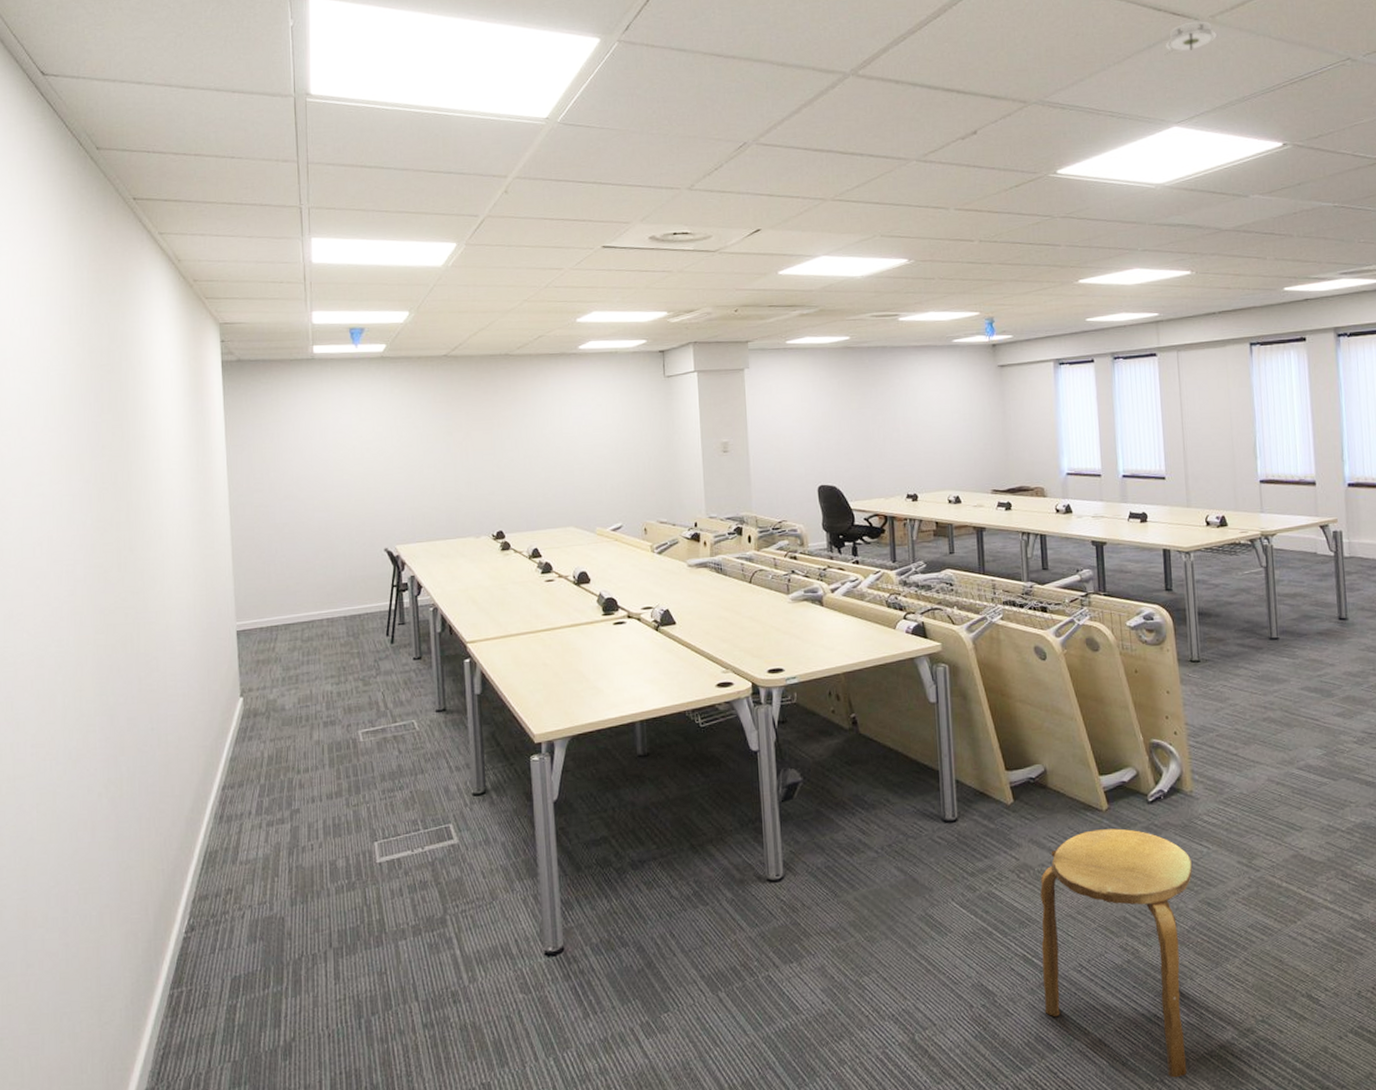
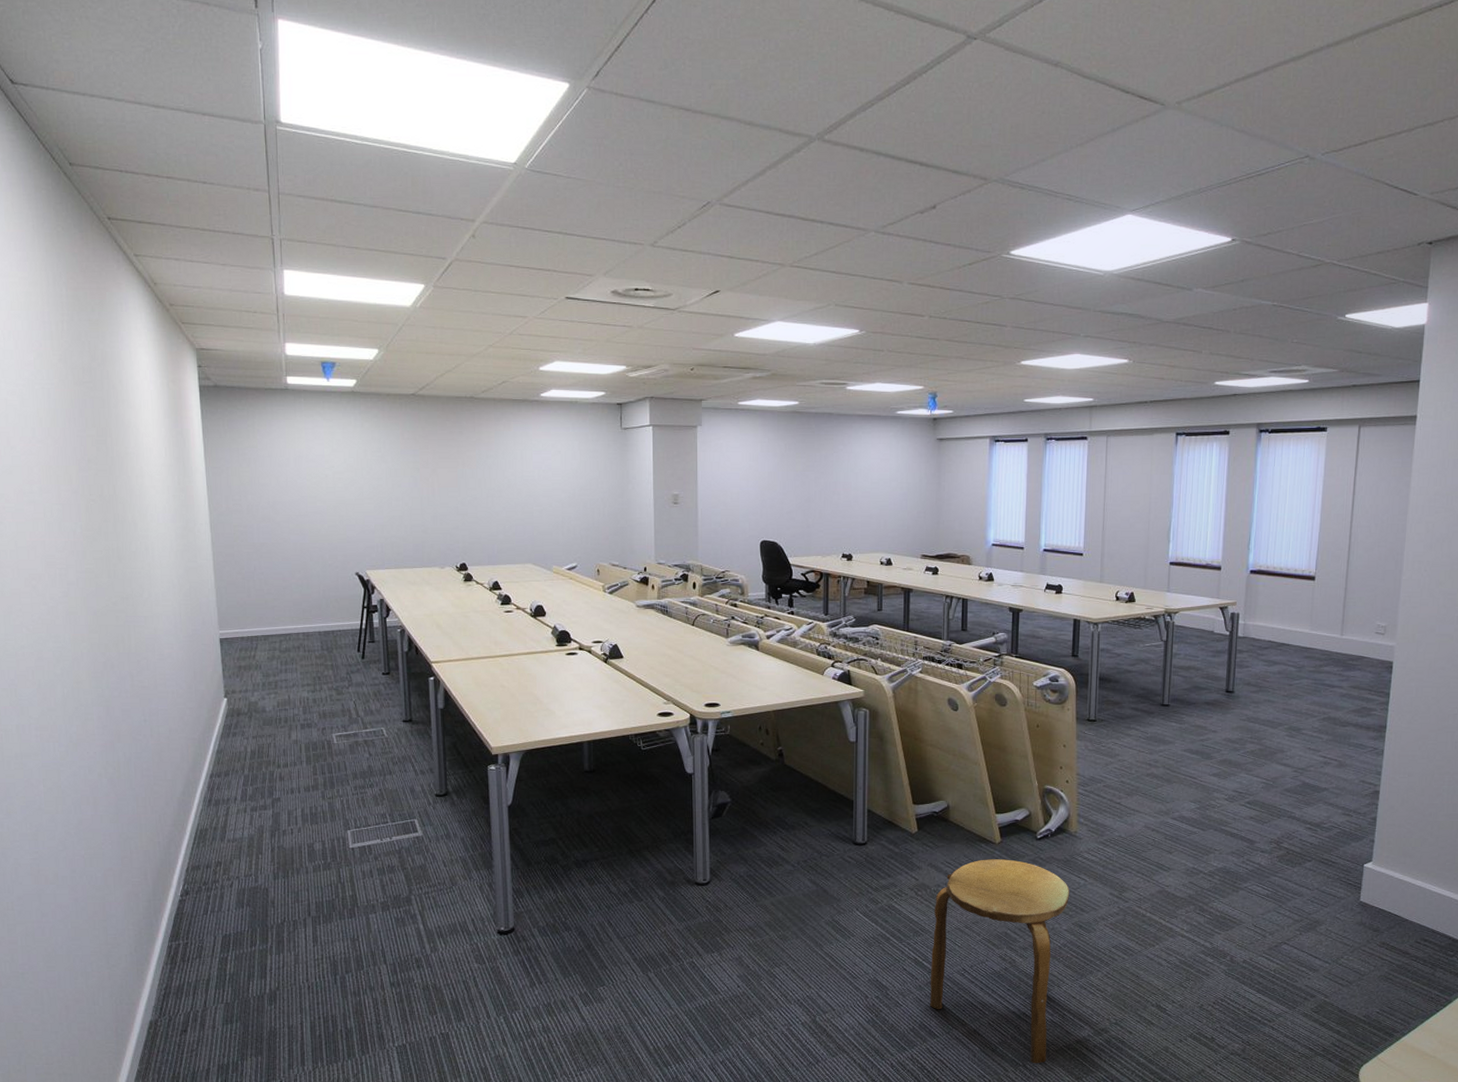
smoke detector: present [1164,21,1217,55] -> none [1127,107,1181,140]

